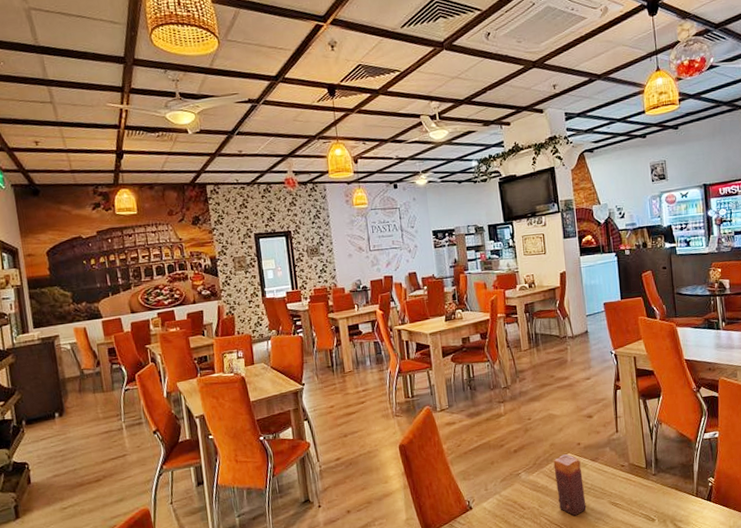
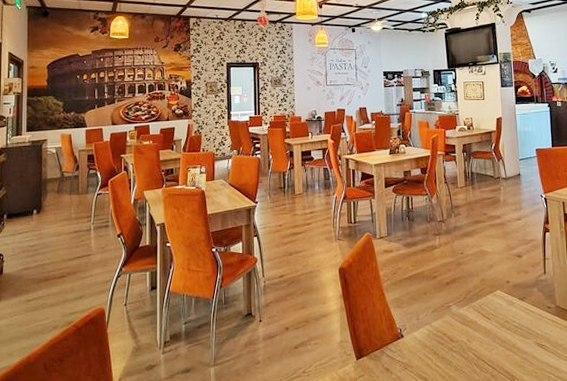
candle: present [553,453,586,516] -> none [483,290,513,353]

